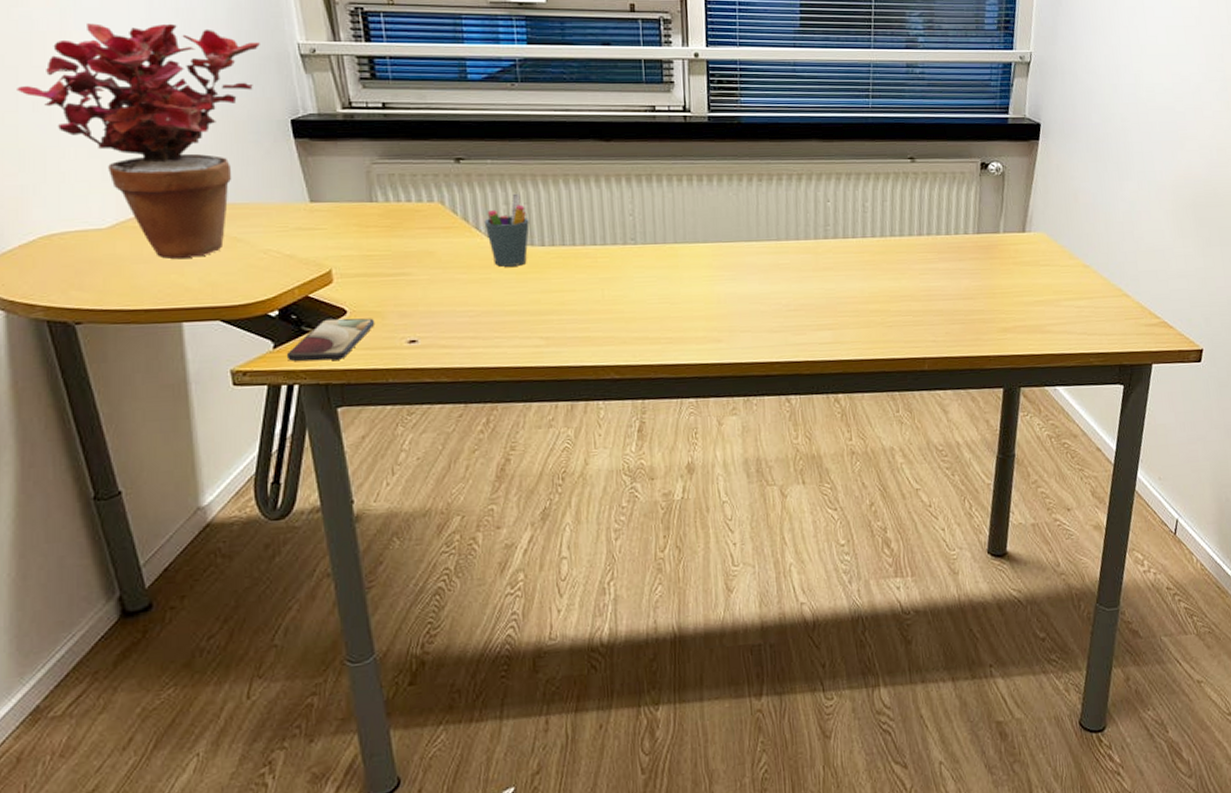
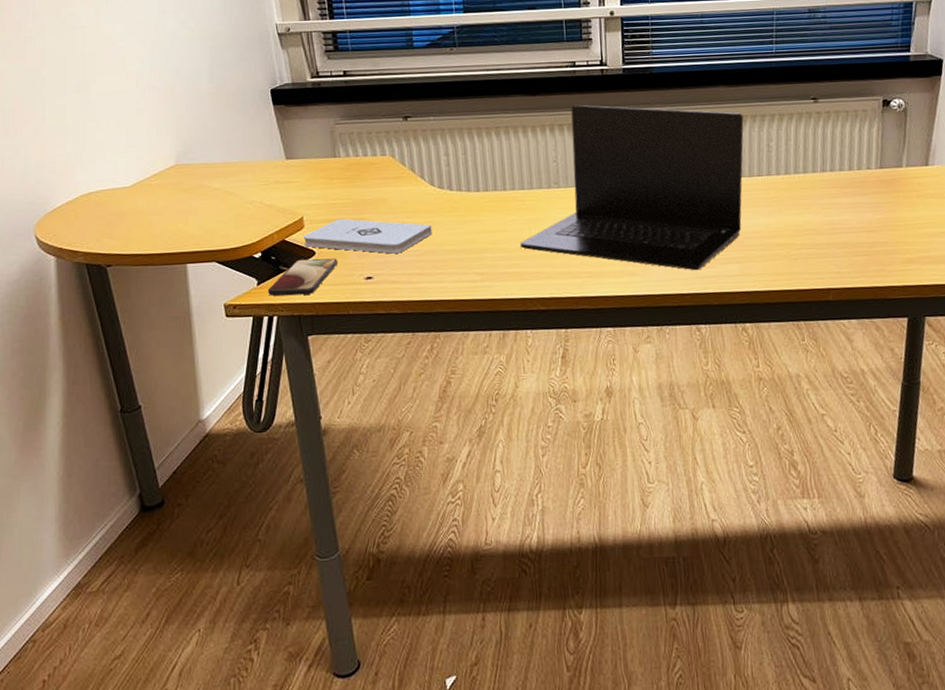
potted plant: present [17,23,260,259] -> none [64,13,246,211]
notepad: none [331,272,489,314] -> present [303,218,432,254]
pen holder: present [484,193,529,267] -> none [428,145,466,211]
laptop: none [591,153,838,338] -> present [520,105,744,271]

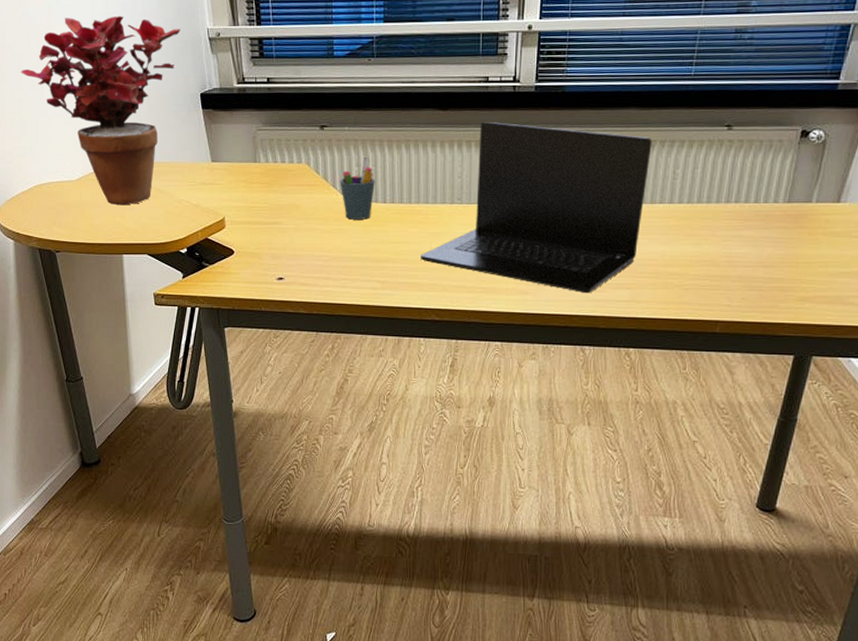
potted plant: none [64,13,246,211] -> present [21,15,180,205]
smartphone: present [267,258,339,296] -> none [191,257,254,290]
notepad: present [303,218,432,254] -> none [224,221,340,257]
pen holder: none [428,145,466,211] -> present [340,156,375,220]

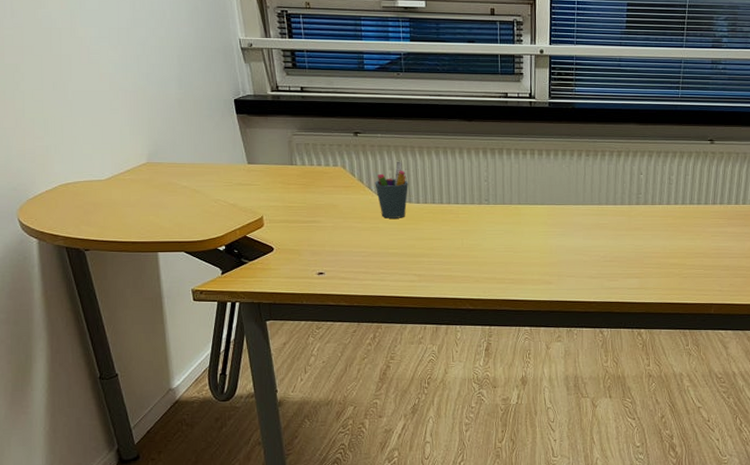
potted plant: present [21,15,180,205] -> none [42,22,212,204]
laptop: present [421,121,652,294] -> none [454,132,650,283]

